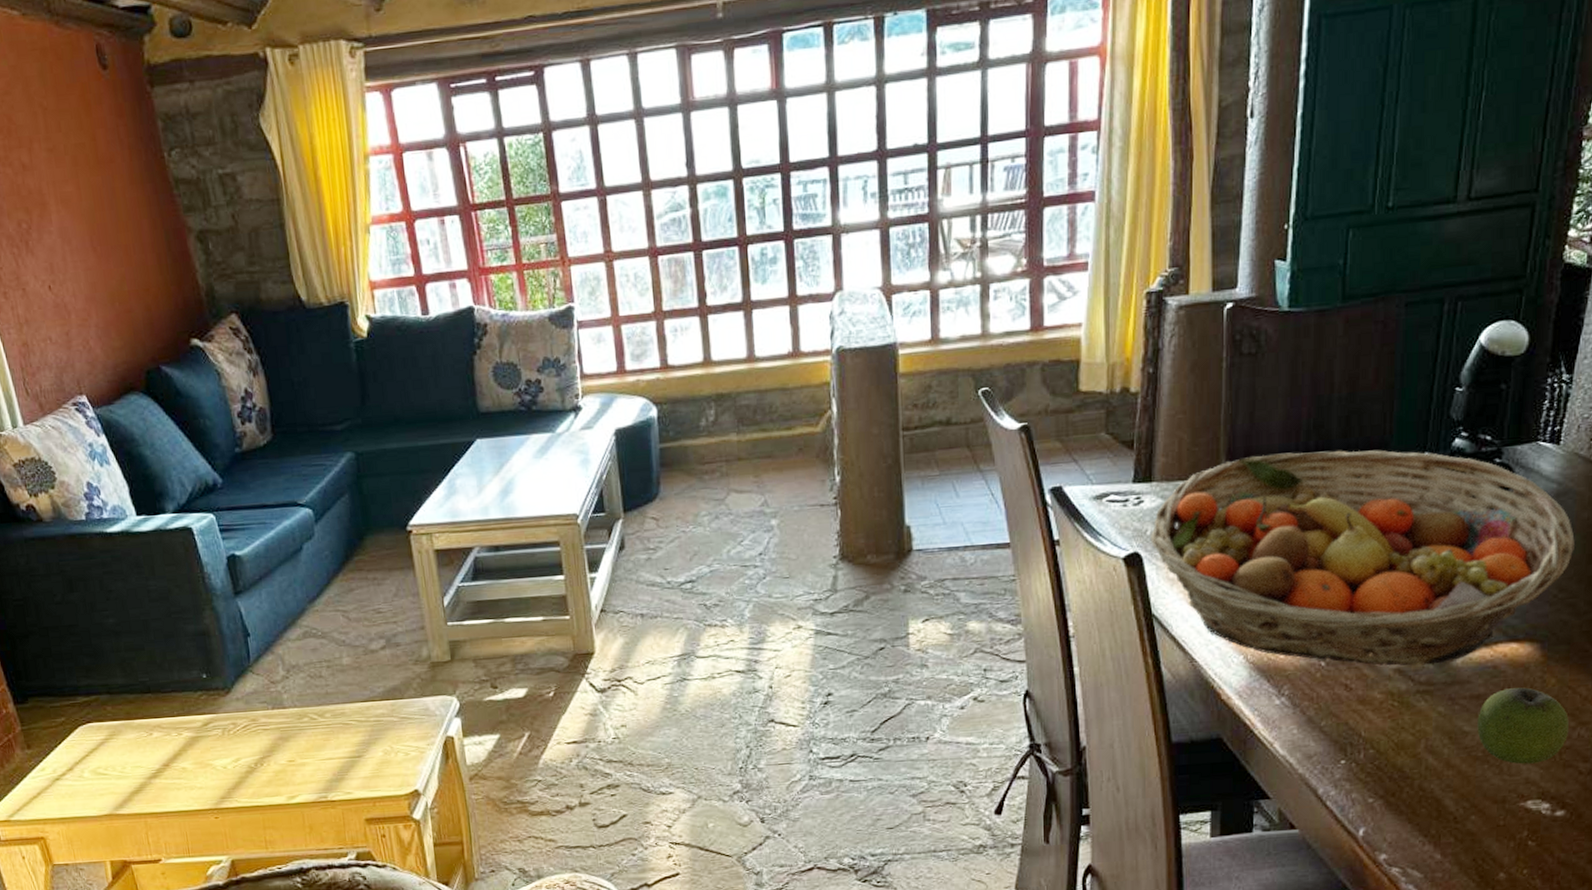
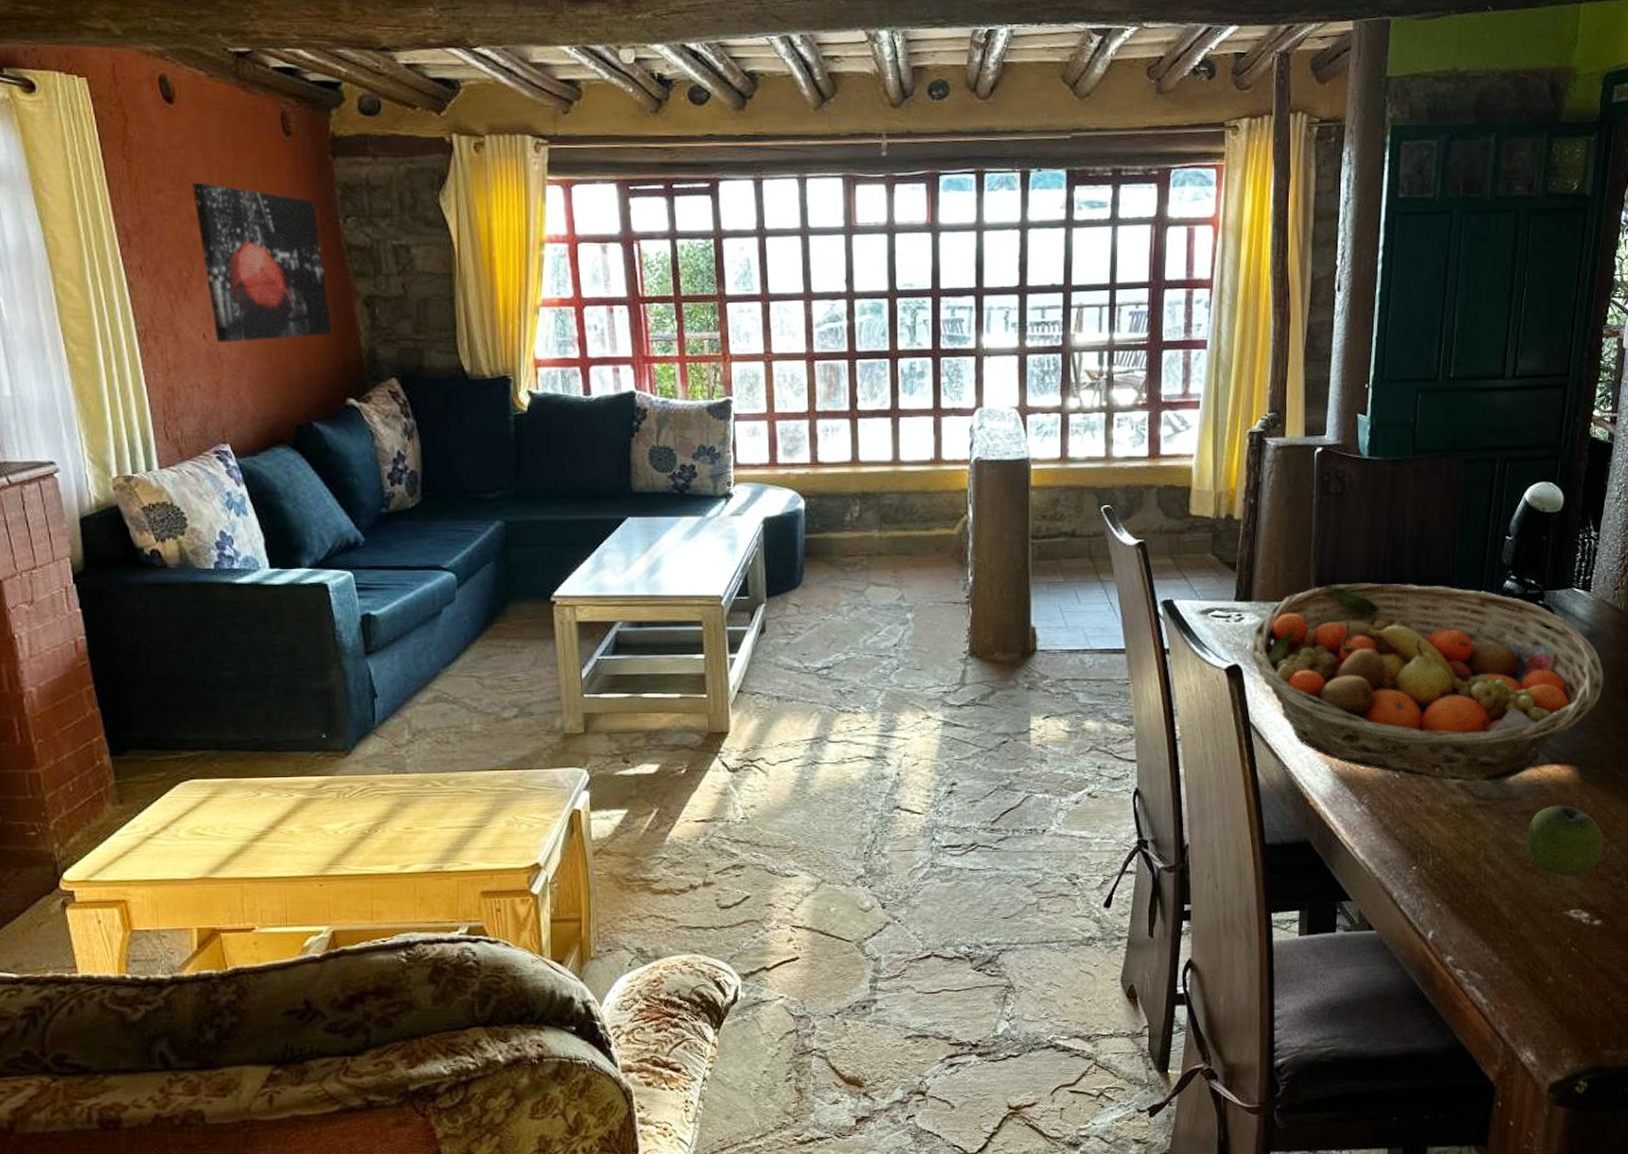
wall art: none [20,129,170,293] -> present [192,183,333,343]

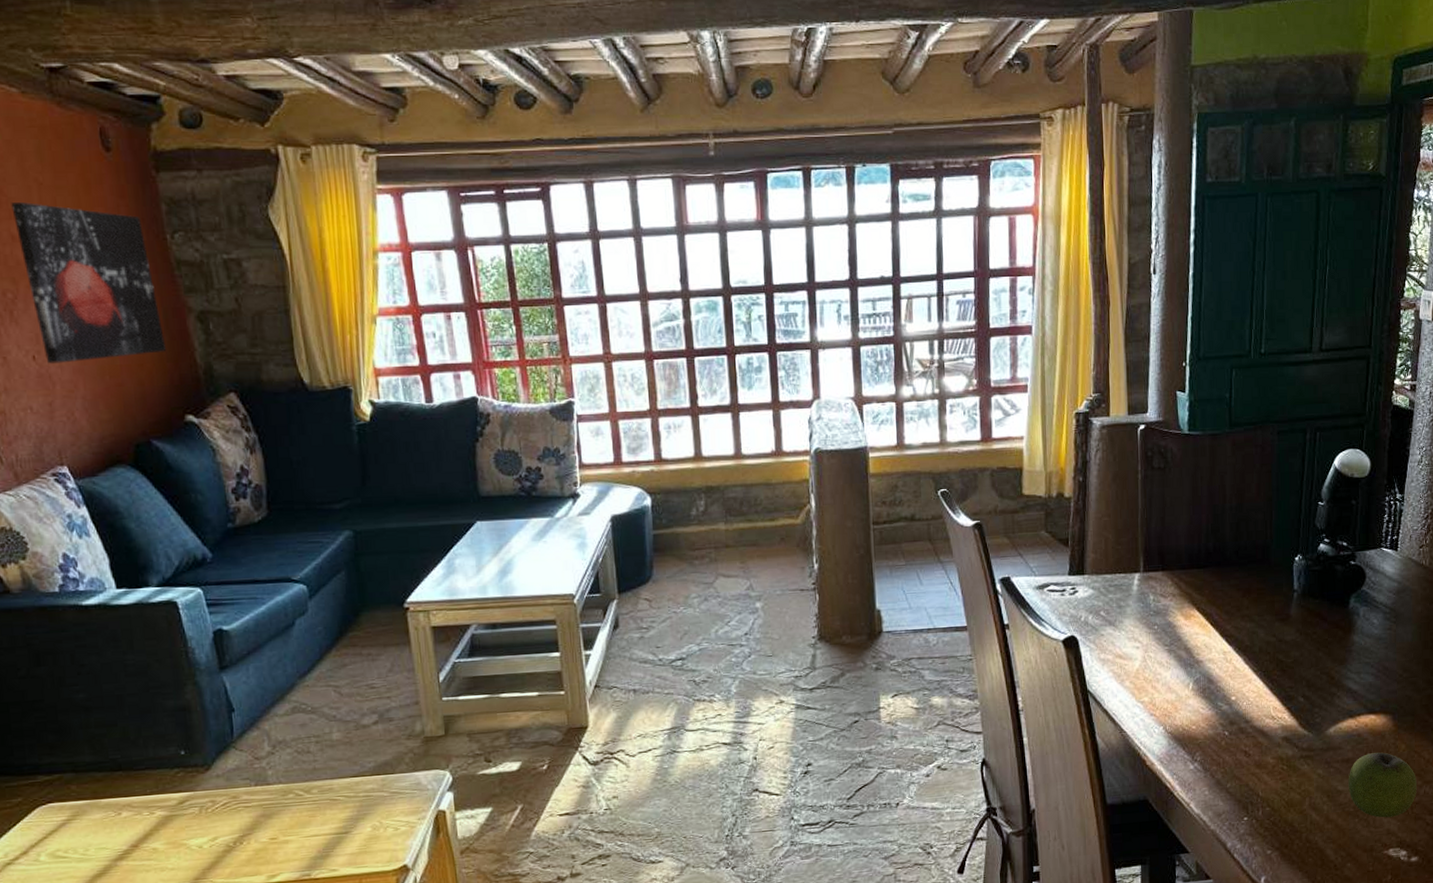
fruit basket: present [1250,583,1604,782] -> none [1084,551,1413,735]

